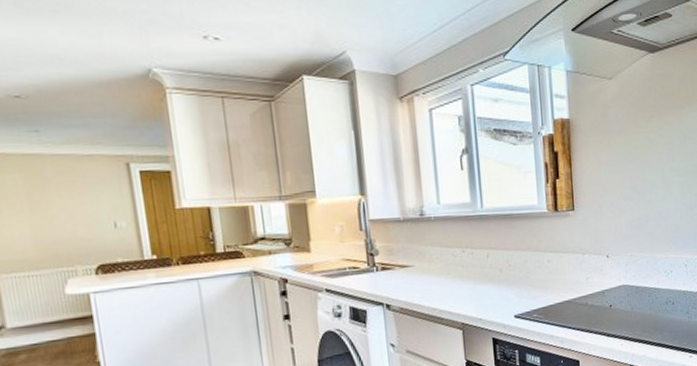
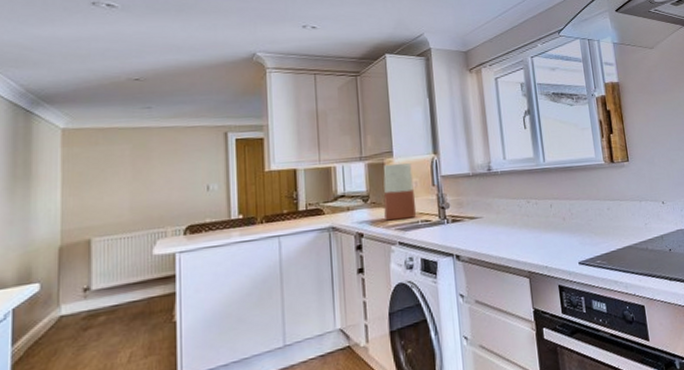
vase: none [305,204,344,267] -> present [383,163,417,221]

